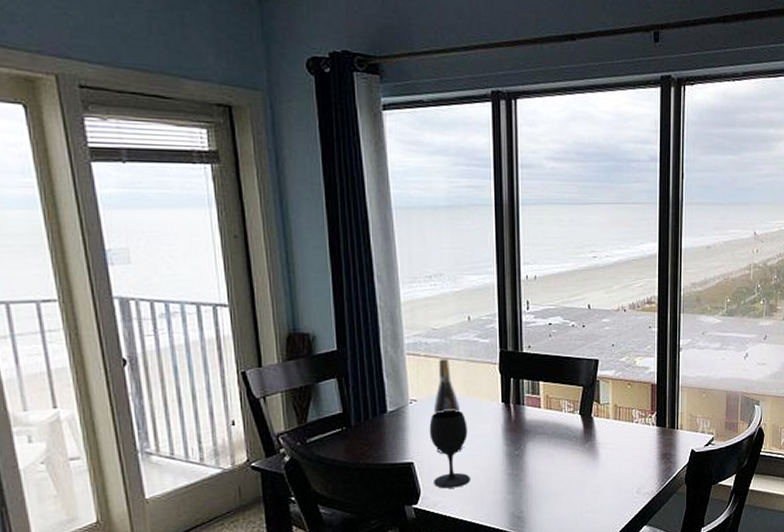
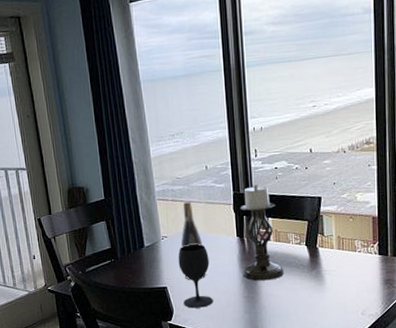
candle holder: none [508,341,555,455] -> present [241,184,285,281]

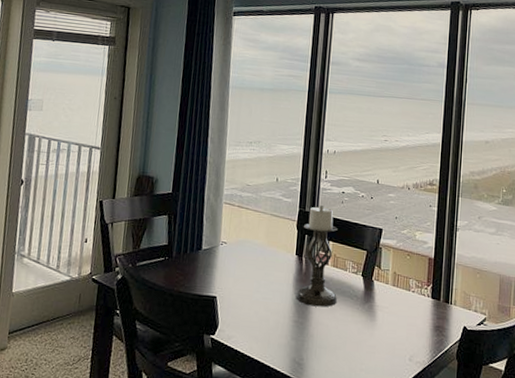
wine glass: present [178,244,213,308] -> none [230,255,265,326]
wine bottle: present [180,202,205,280] -> none [237,210,261,294]

